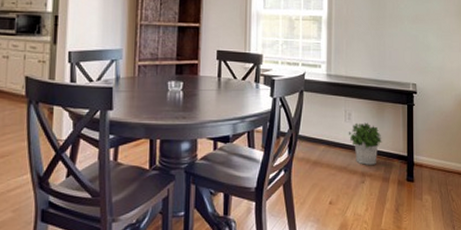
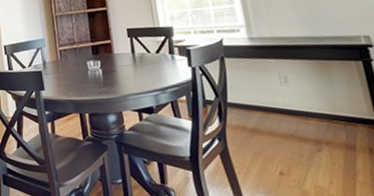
potted plant: present [348,122,382,165] -> none [287,84,336,132]

